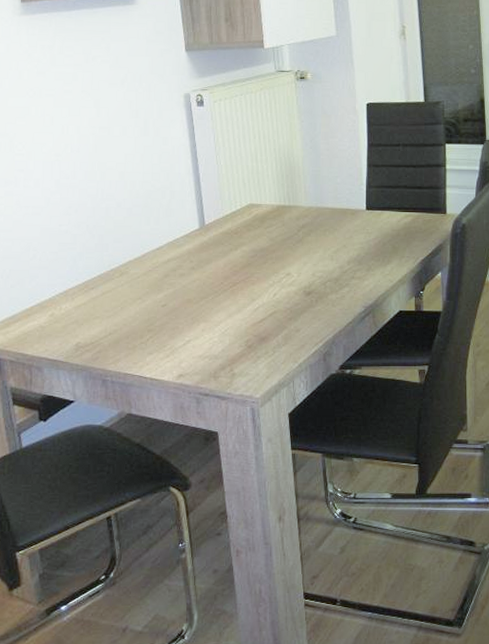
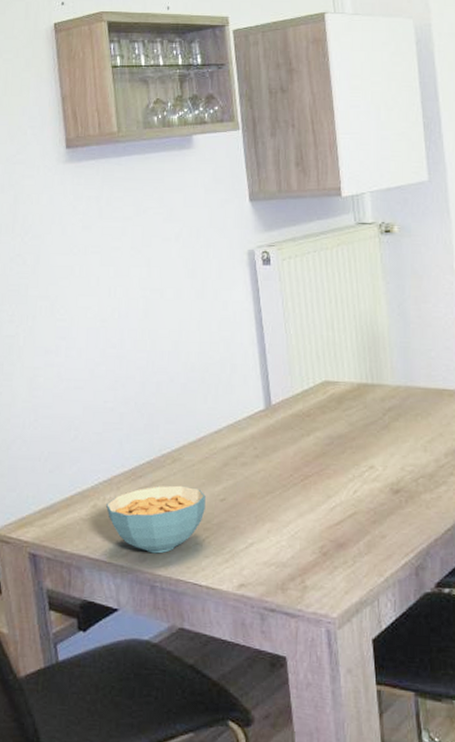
cereal bowl: none [63,295,149,353] -> present [106,485,206,554]

